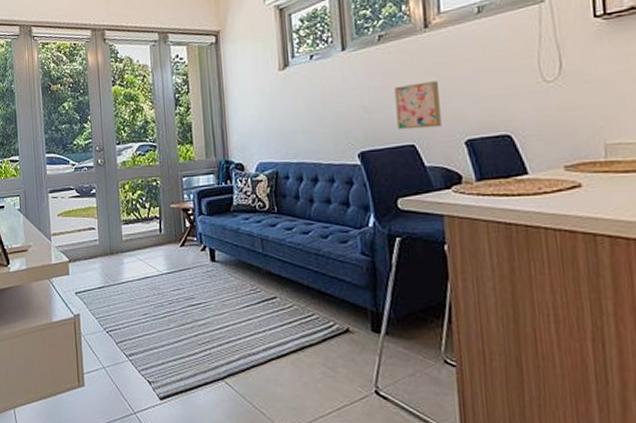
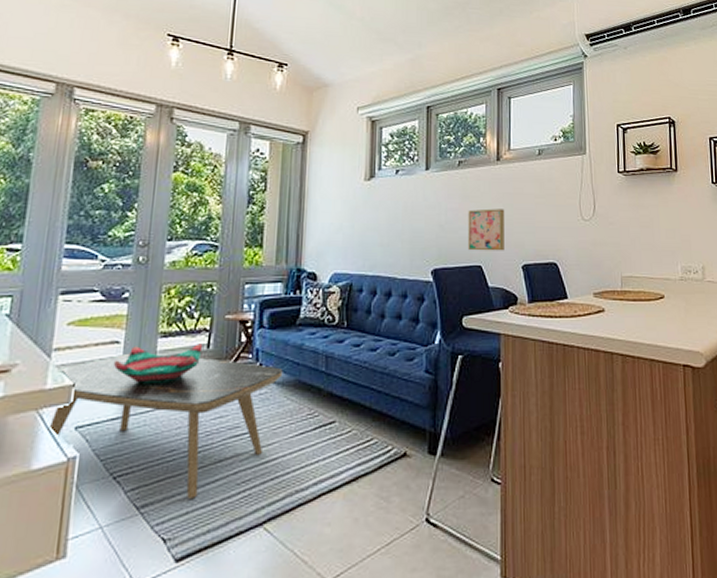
coffee table: none [58,237,225,353] -> present [47,353,283,499]
decorative bowl: none [94,229,157,262] -> present [114,343,203,385]

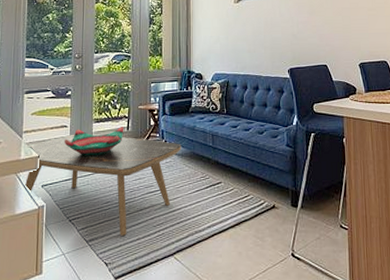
wall art: present [468,209,505,251] -> none [315,20,345,54]

